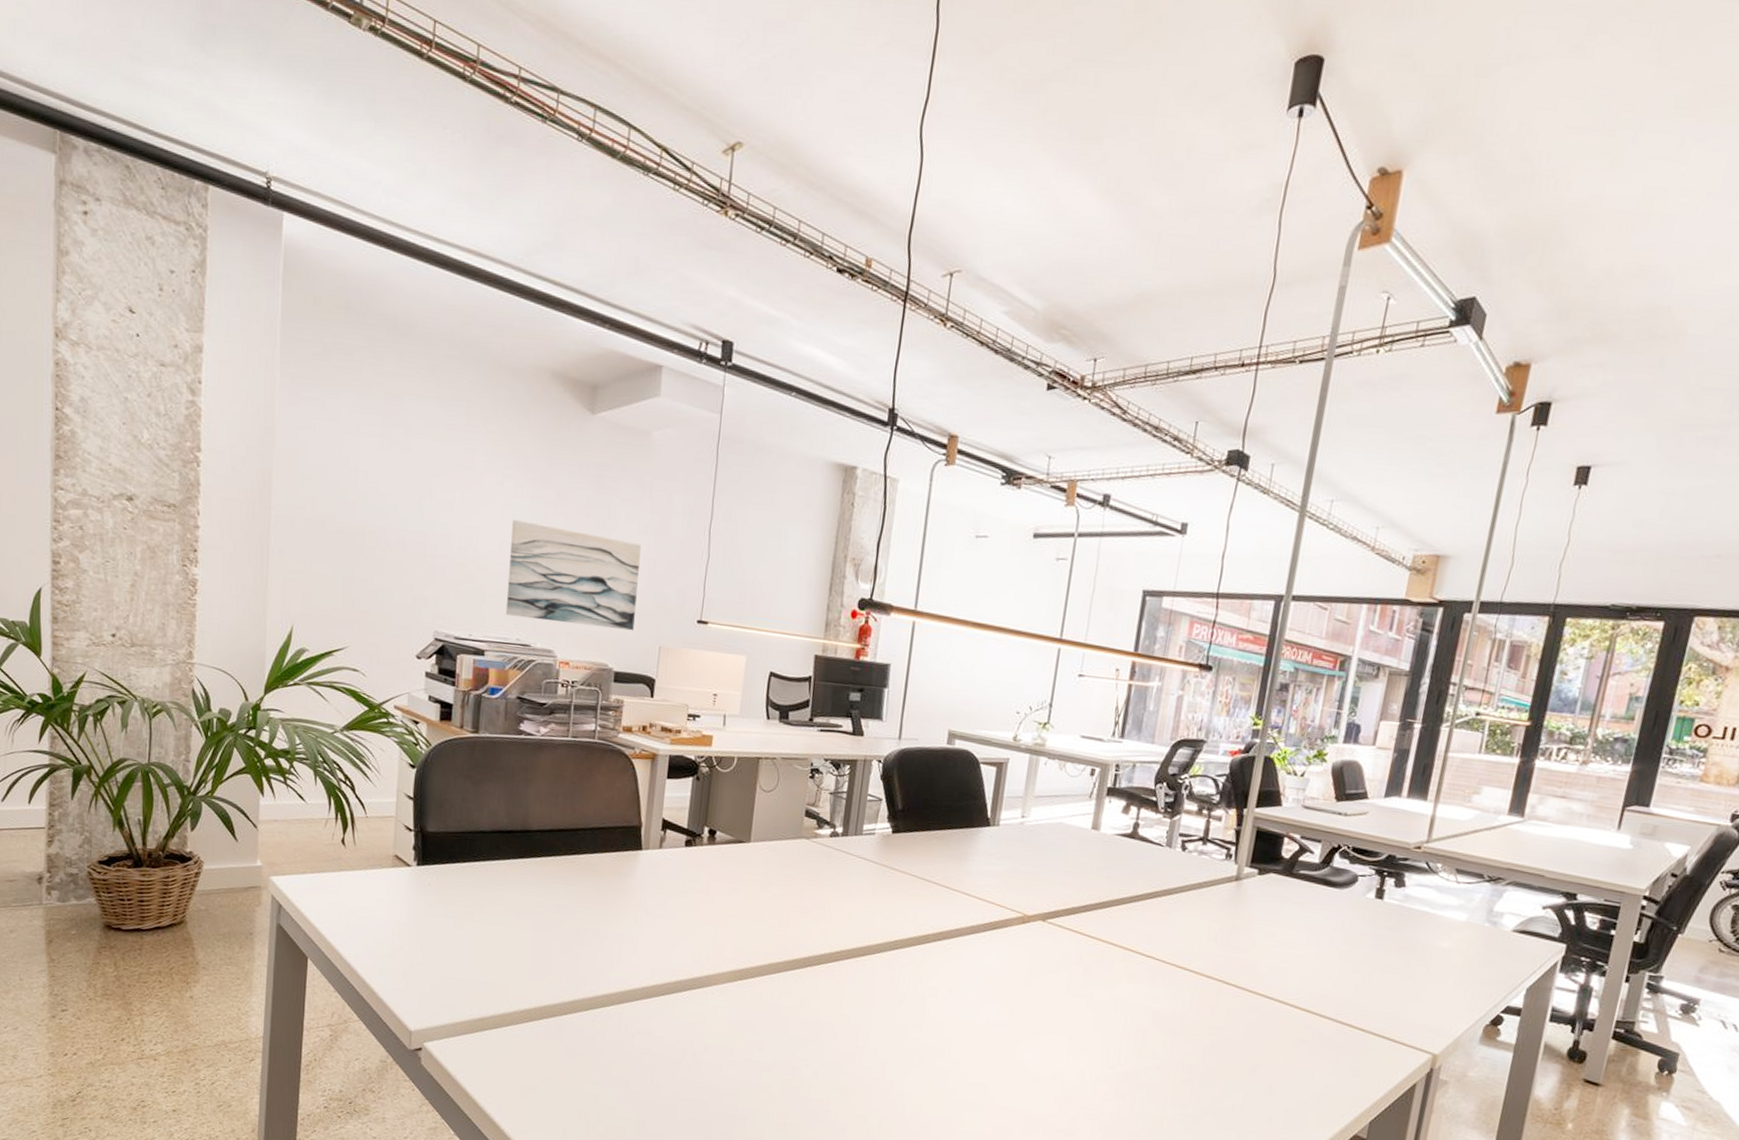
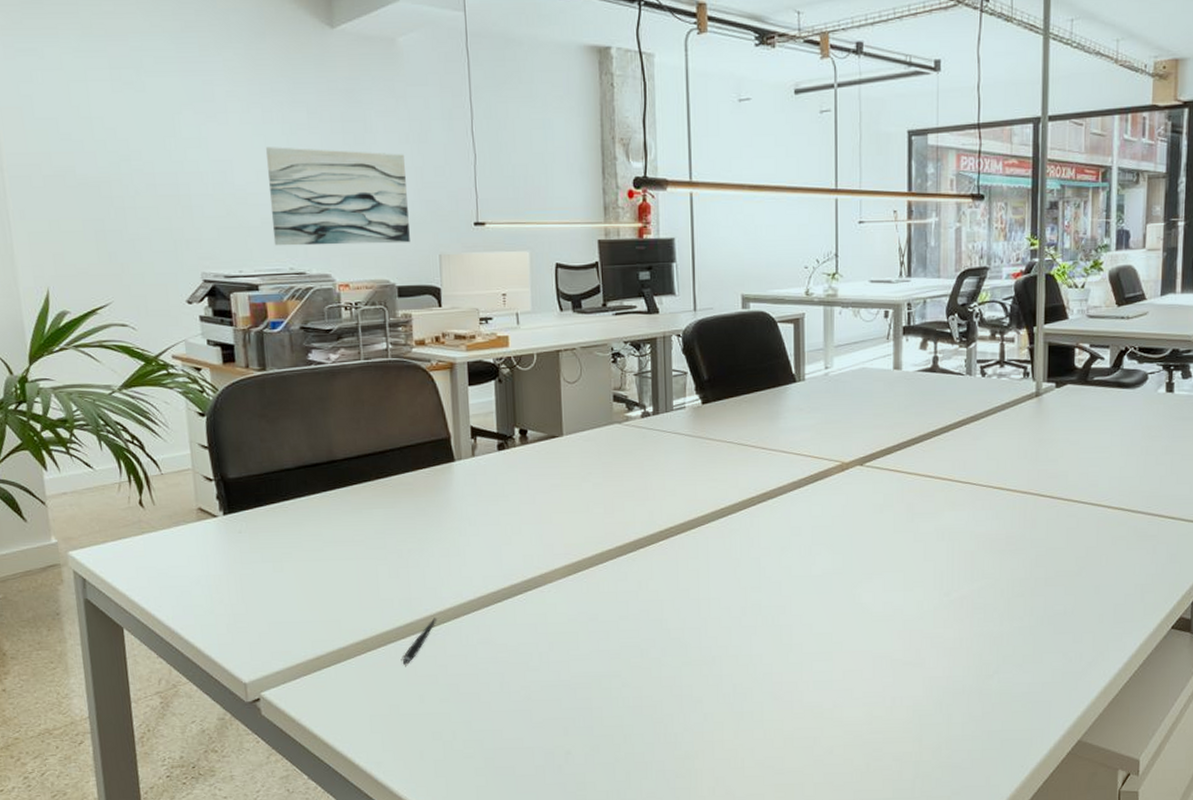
pen: none [562,1000,600,1041] -> present [403,618,436,665]

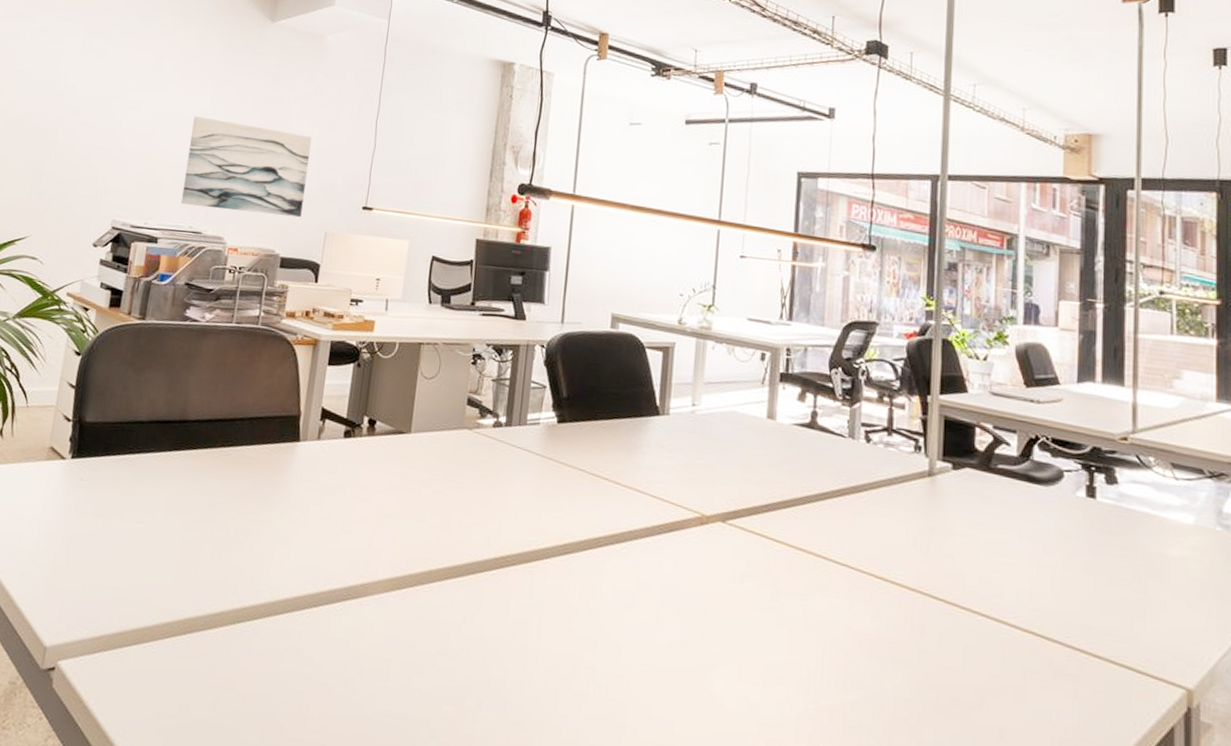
pen: present [403,618,436,665] -> none [204,611,248,660]

